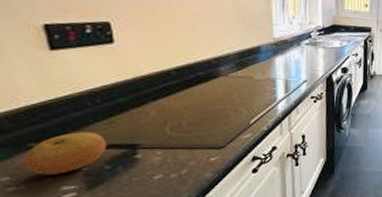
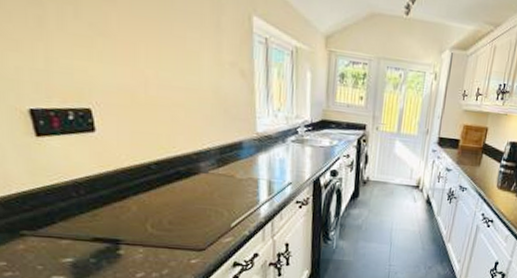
fruit: present [23,132,107,175] -> none [16,222,91,264]

